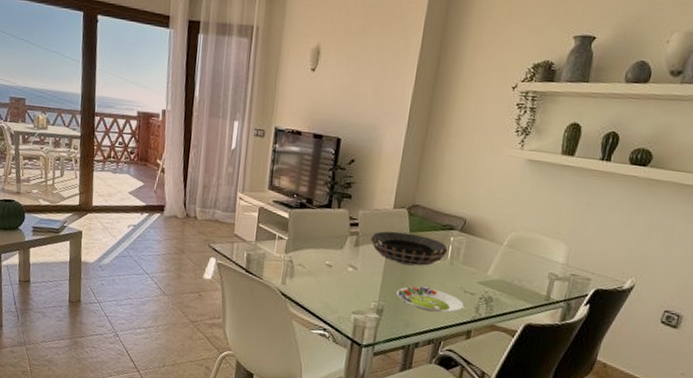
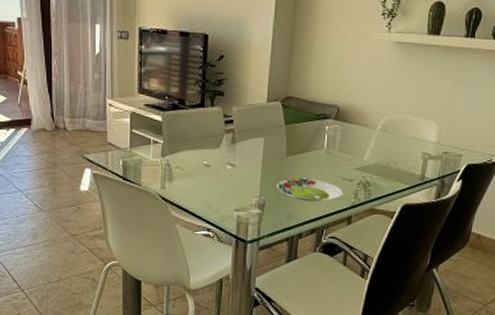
decorative bowl: present [370,231,448,266] -> none [246,125,324,158]

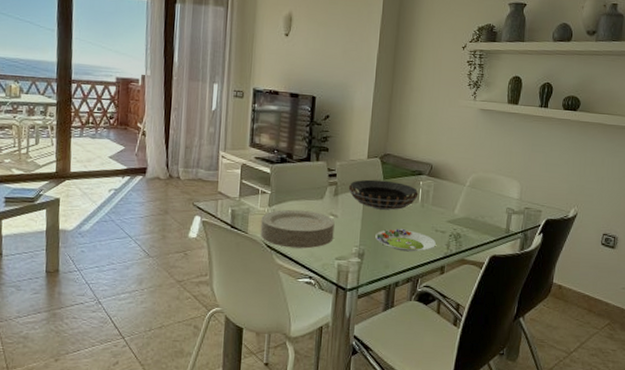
plate: none [154,159,233,200] -> present [260,209,335,249]
decorative bowl: none [246,125,324,158] -> present [348,179,419,210]

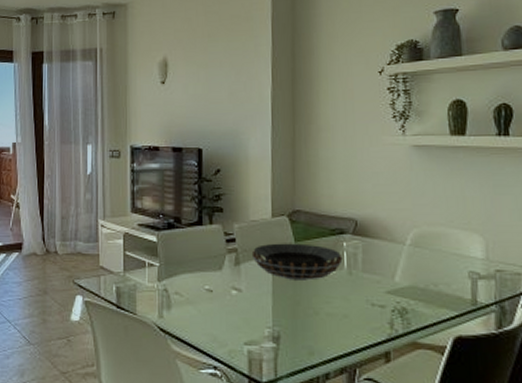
plate: present [260,209,335,249] -> none [151,284,239,332]
salad plate: present [375,228,436,252] -> none [292,303,374,334]

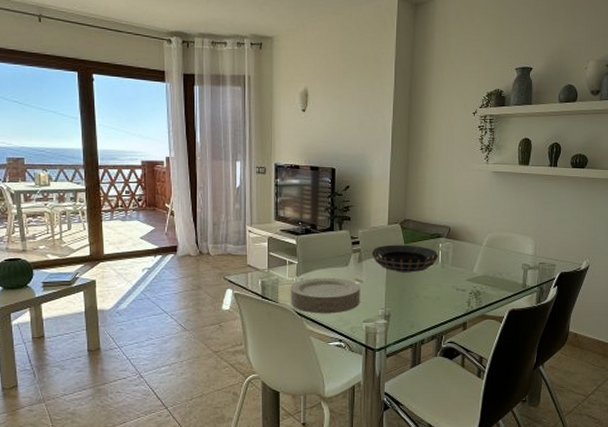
plate: none [151,284,239,332] -> present [290,277,360,314]

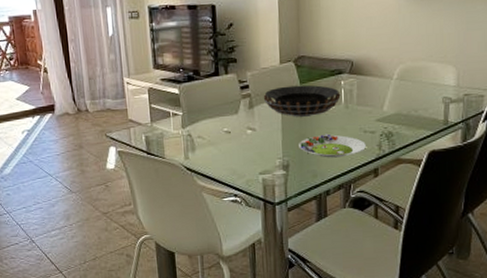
plate: present [290,277,360,314] -> none [176,127,254,168]
salad plate: none [400,289,457,311] -> present [299,133,366,158]

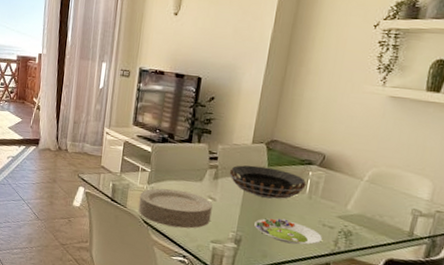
plate: none [176,127,254,168] -> present [138,188,213,229]

